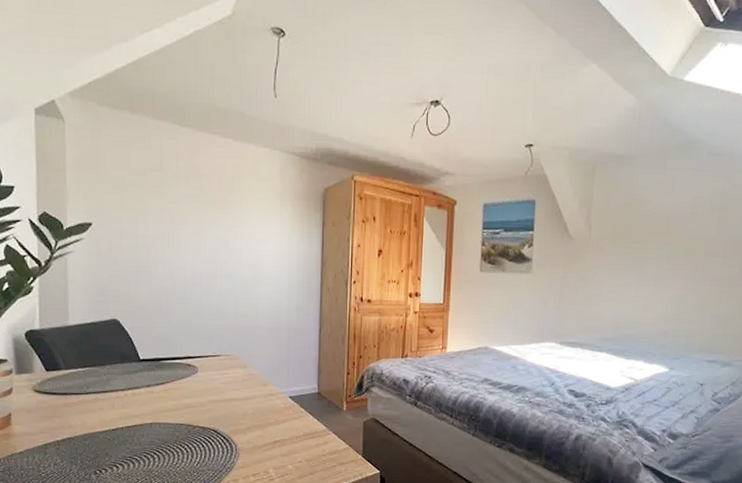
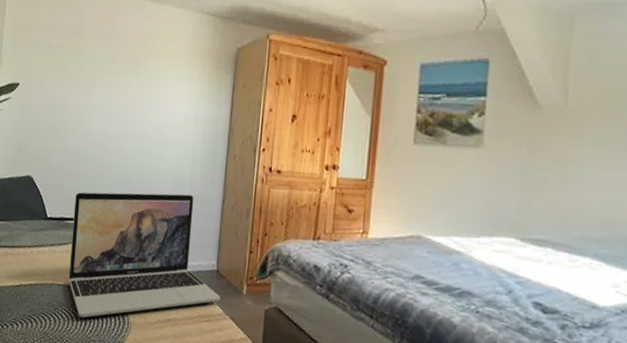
laptop: none [168,326,324,451] -> present [68,192,221,318]

